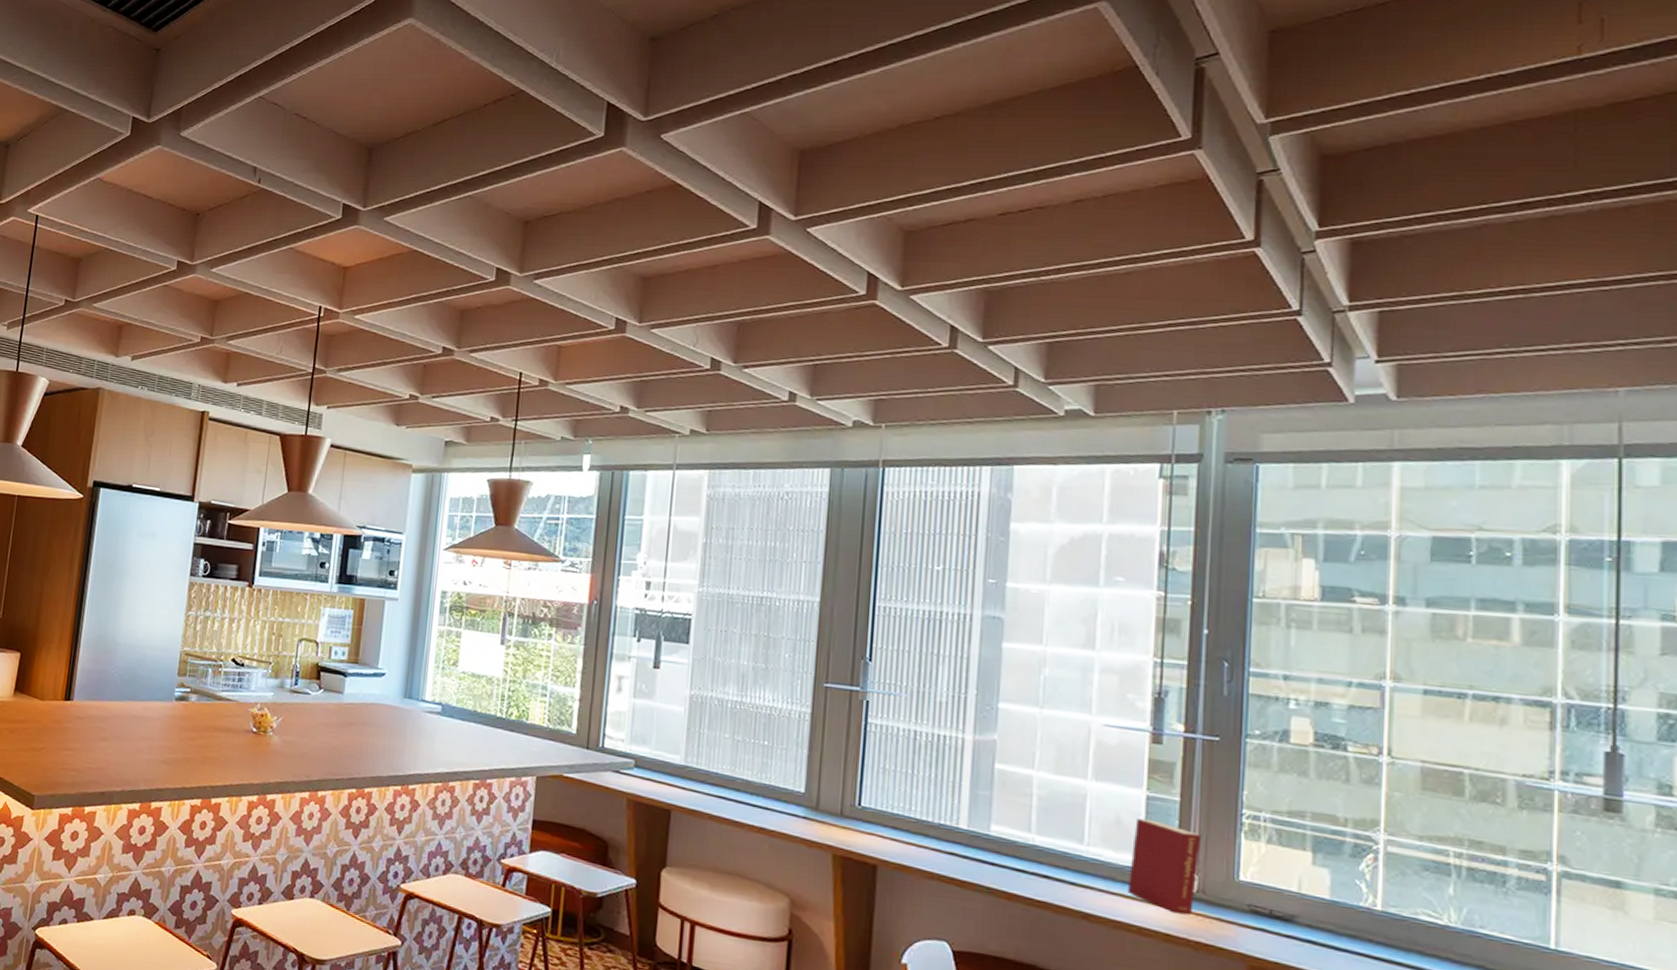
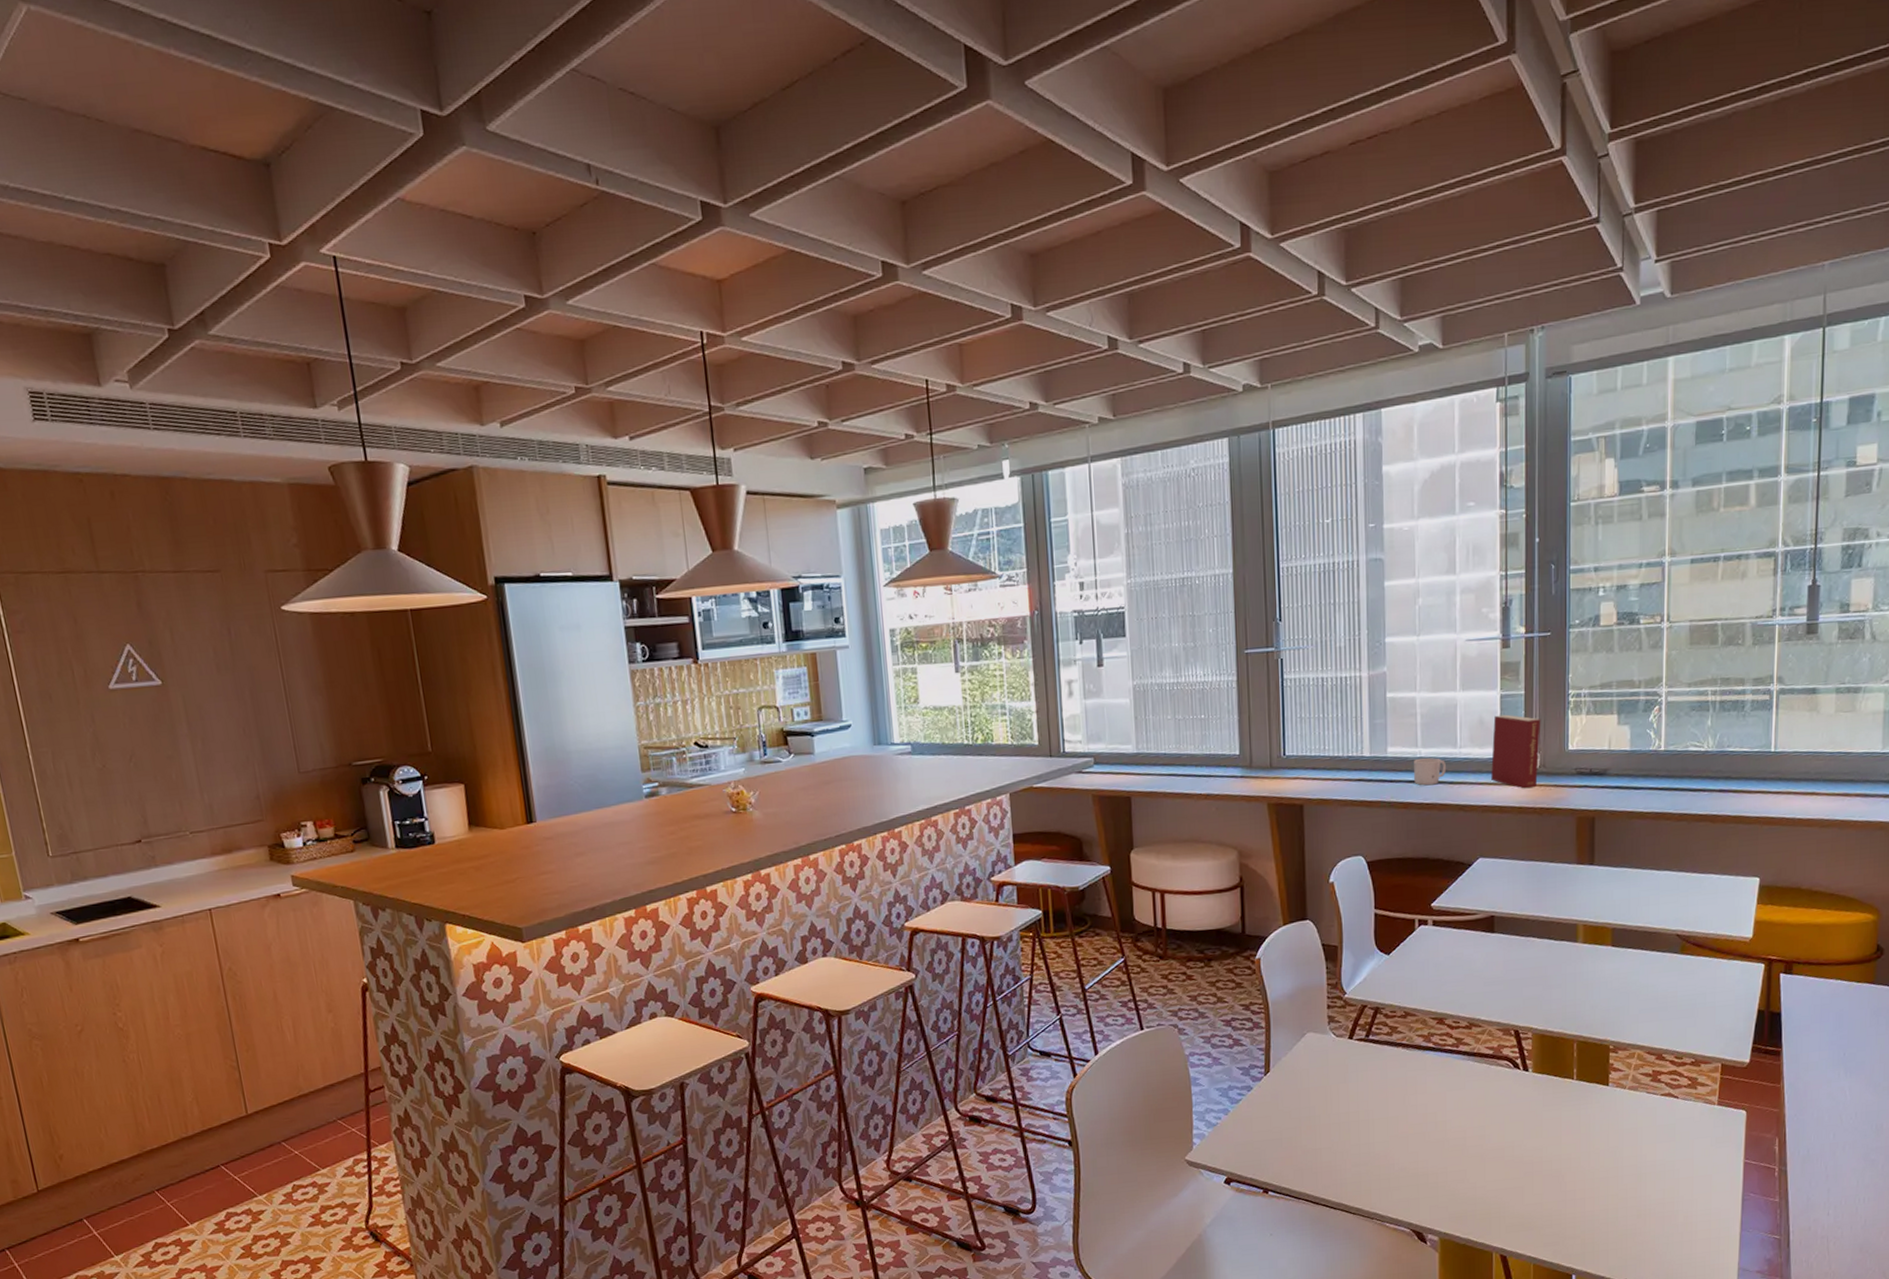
mug: none [1023,846,1069,881] -> present [1414,758,1447,786]

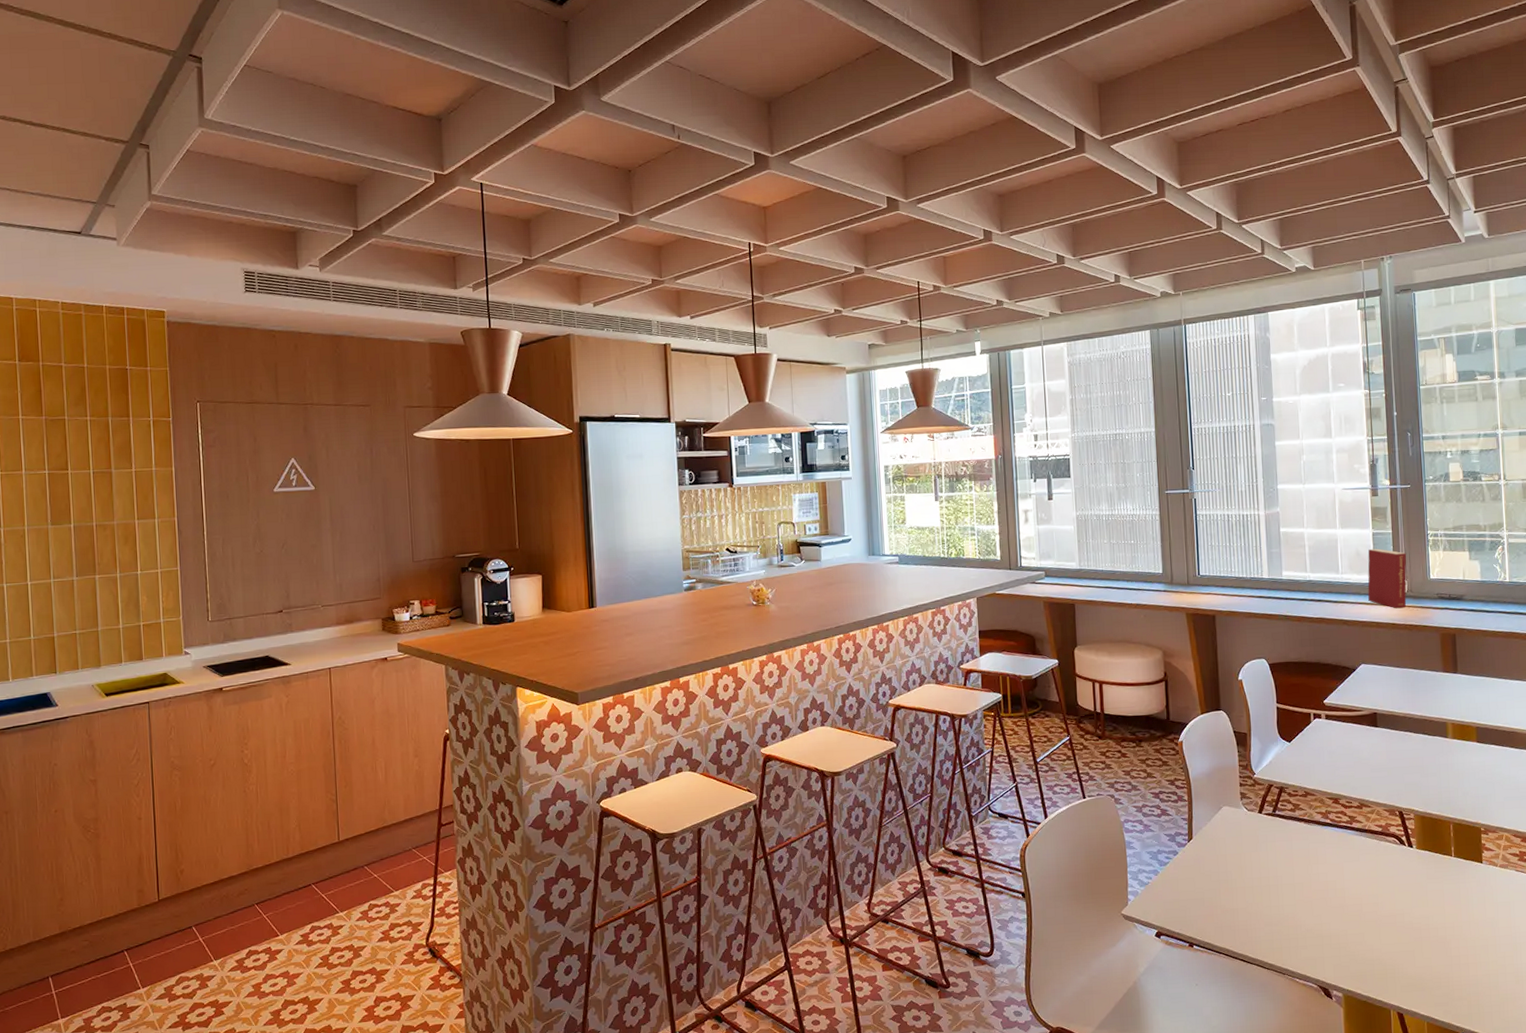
mug: present [1414,758,1447,786] -> none [1304,581,1332,604]

